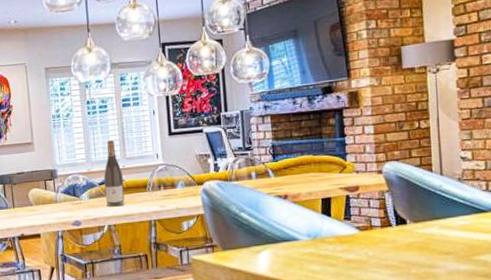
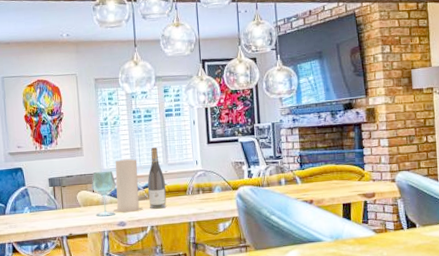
wine glass: none [43,166,70,216] -> present [91,170,116,217]
candle: none [67,153,99,211] -> present [113,159,143,213]

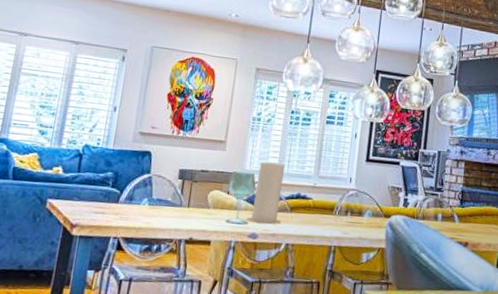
wine bottle: present [147,147,167,209] -> none [288,155,312,226]

